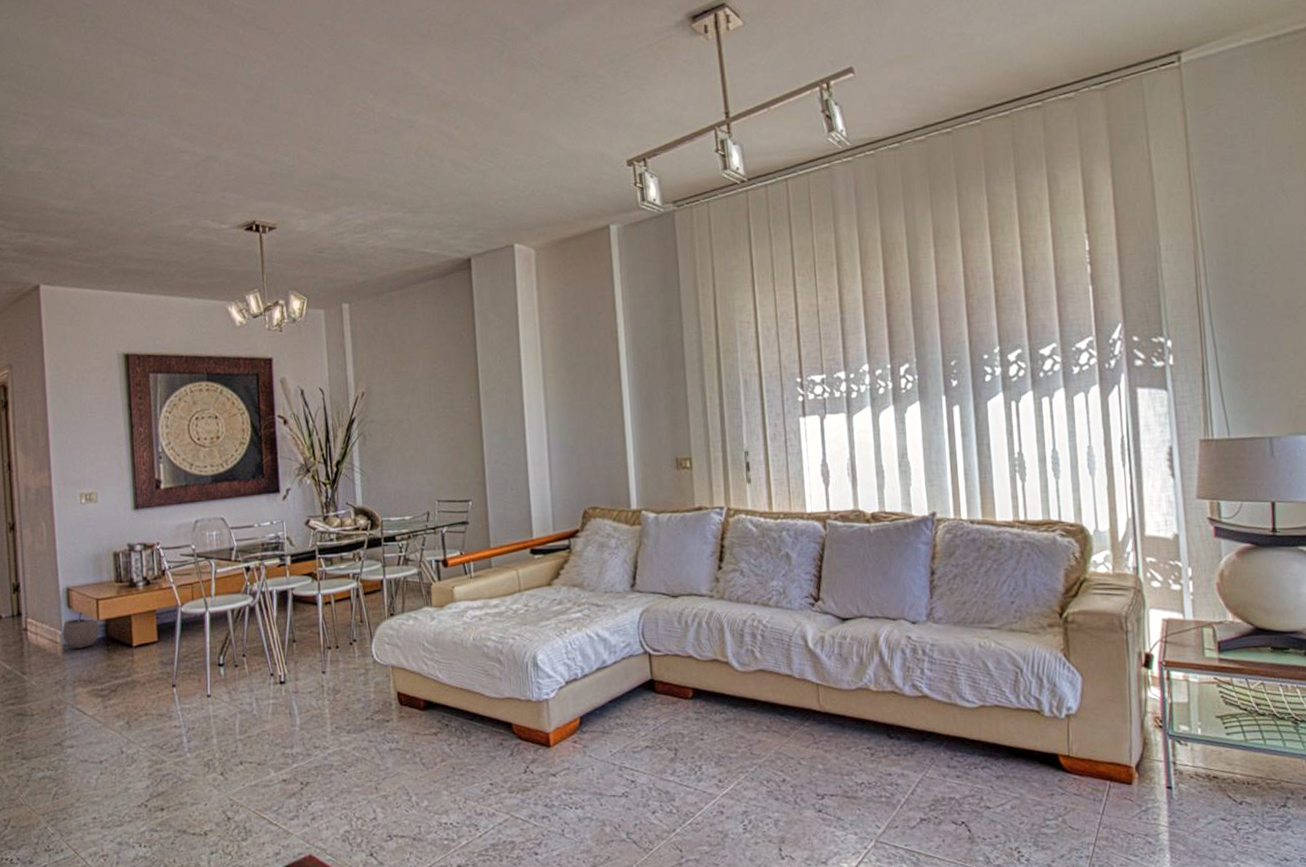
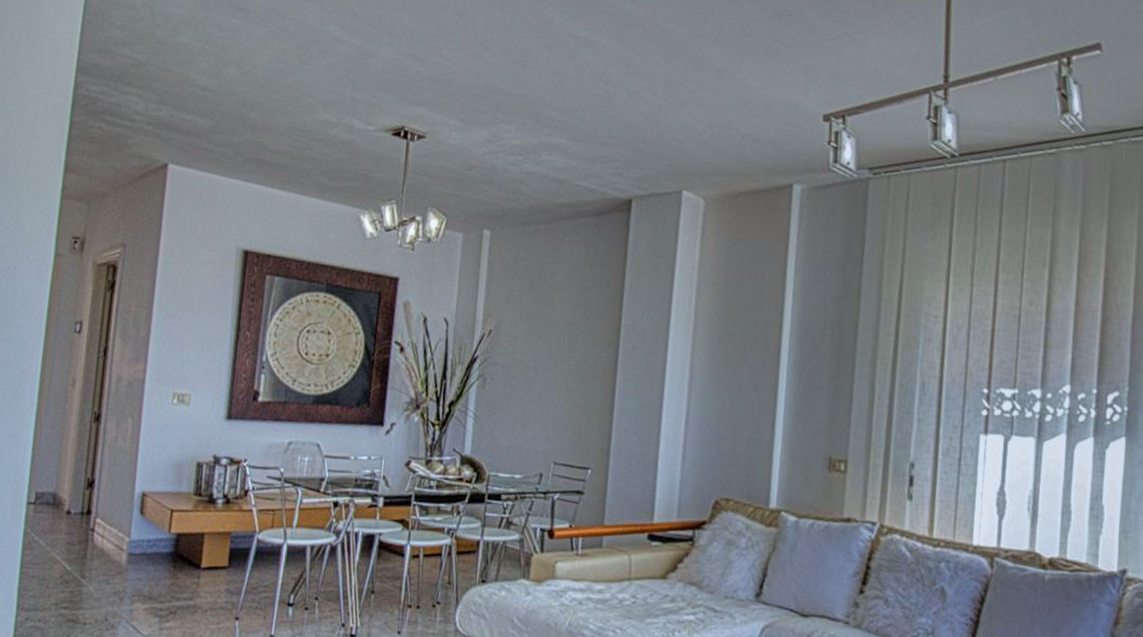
plant pot: present [62,612,100,649] -> none [129,521,170,561]

